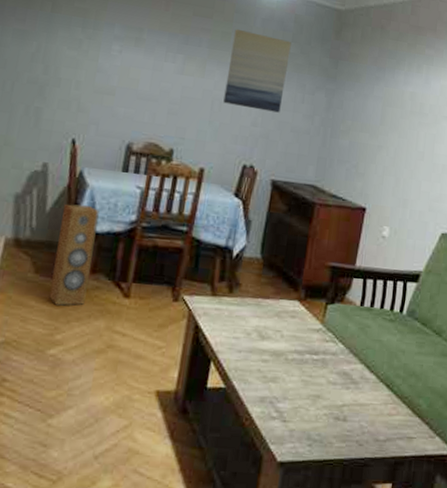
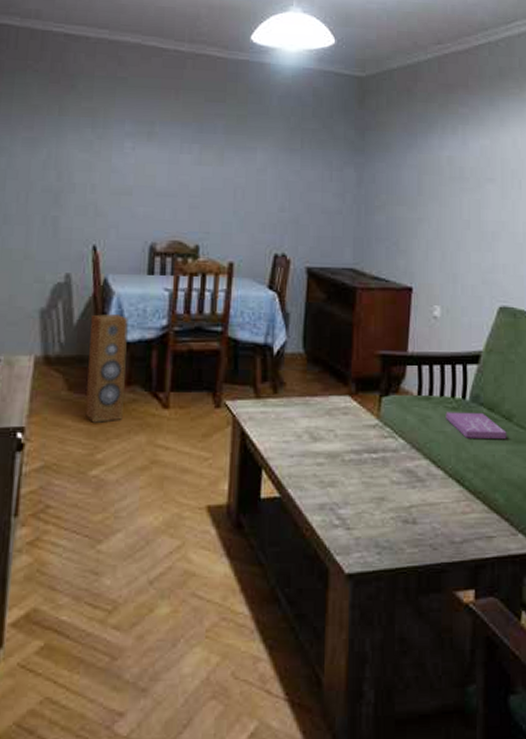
wall art: present [223,29,292,113] -> none [246,111,312,195]
book: none [383,323,436,351] -> present [445,412,507,439]

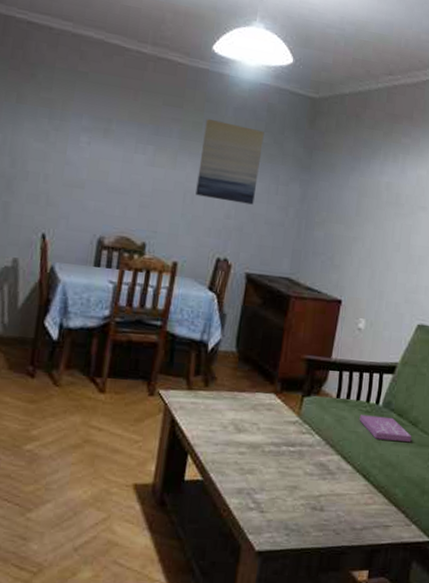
speaker: present [84,314,128,423] -> none [23,300,72,402]
wall art: none [246,111,312,195] -> present [195,119,264,205]

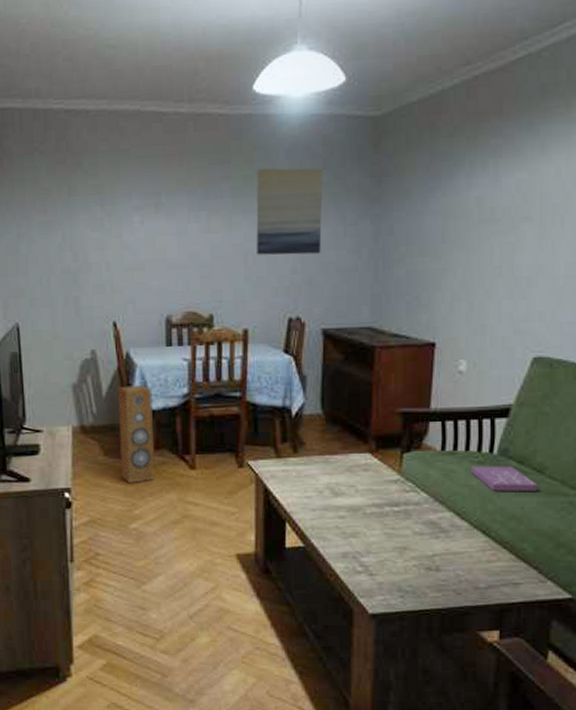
speaker: none [23,300,72,402] -> present [118,385,154,483]

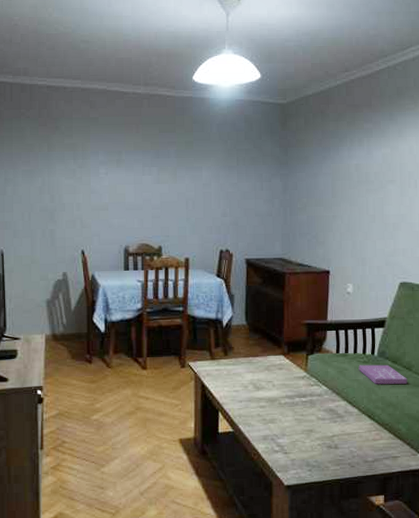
speaker: present [118,385,154,483] -> none [84,301,113,381]
wall art: present [256,168,323,255] -> none [195,137,245,202]

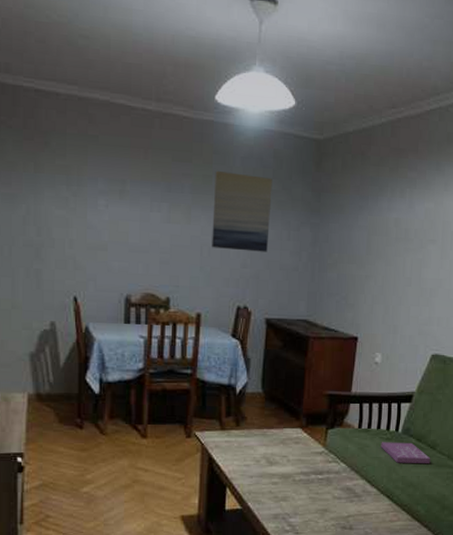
wall art: none [195,137,245,202] -> present [212,171,272,252]

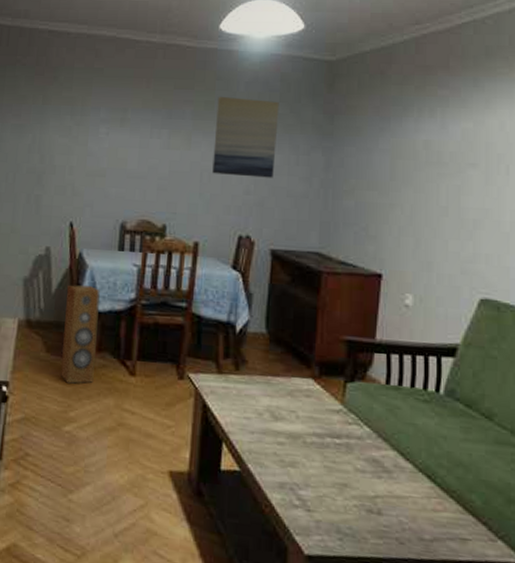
speaker: none [74,358,109,450] -> present [60,285,100,384]
book: present [381,442,431,463] -> none [416,404,487,438]

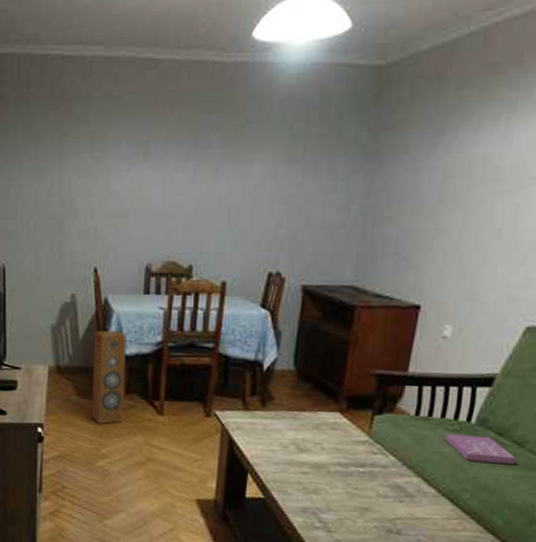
wall art: present [212,97,279,178] -> none [242,119,318,209]
book: none [416,404,487,438] -> present [444,433,516,464]

